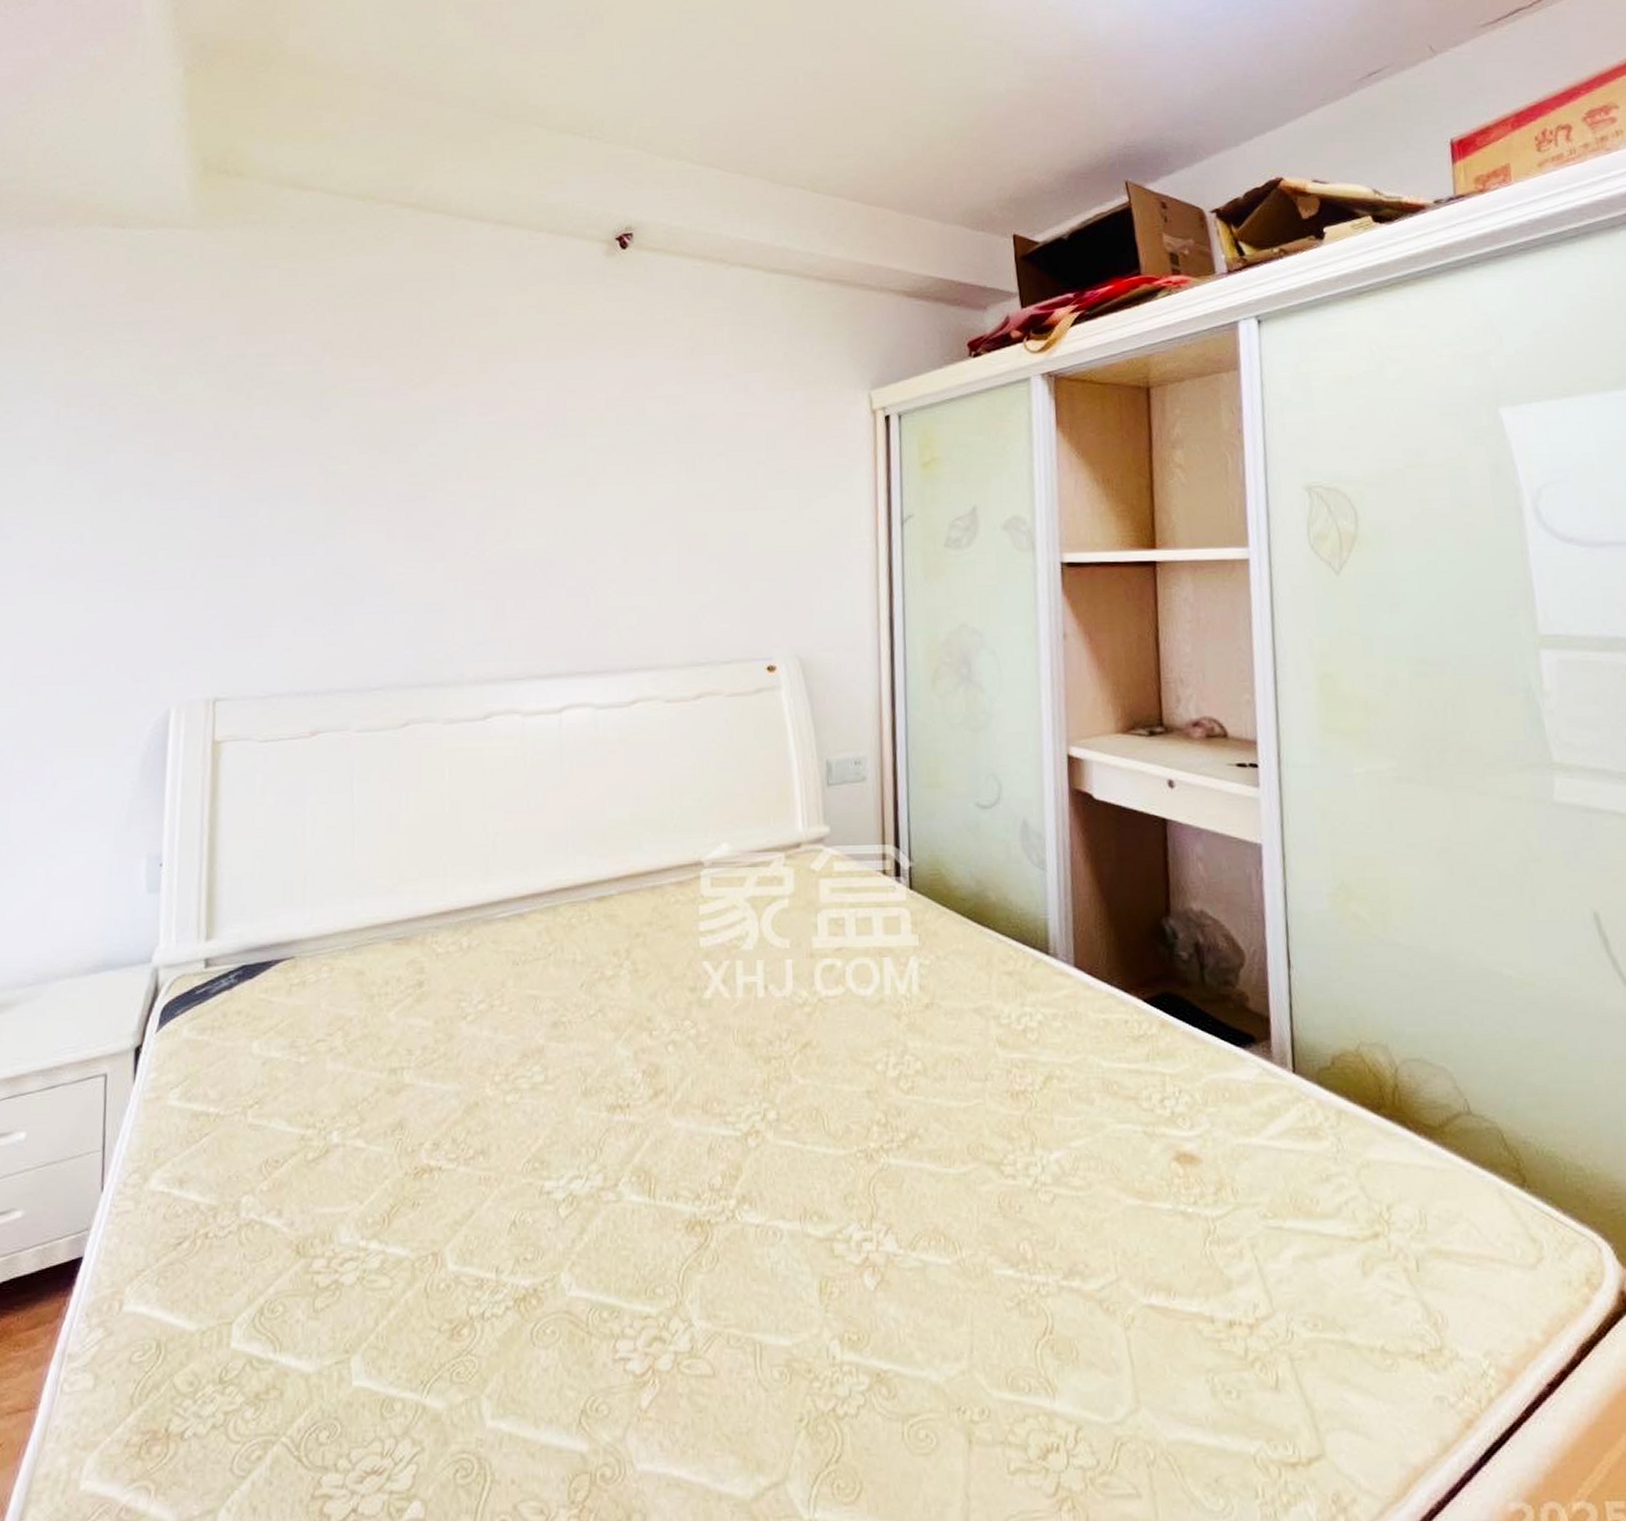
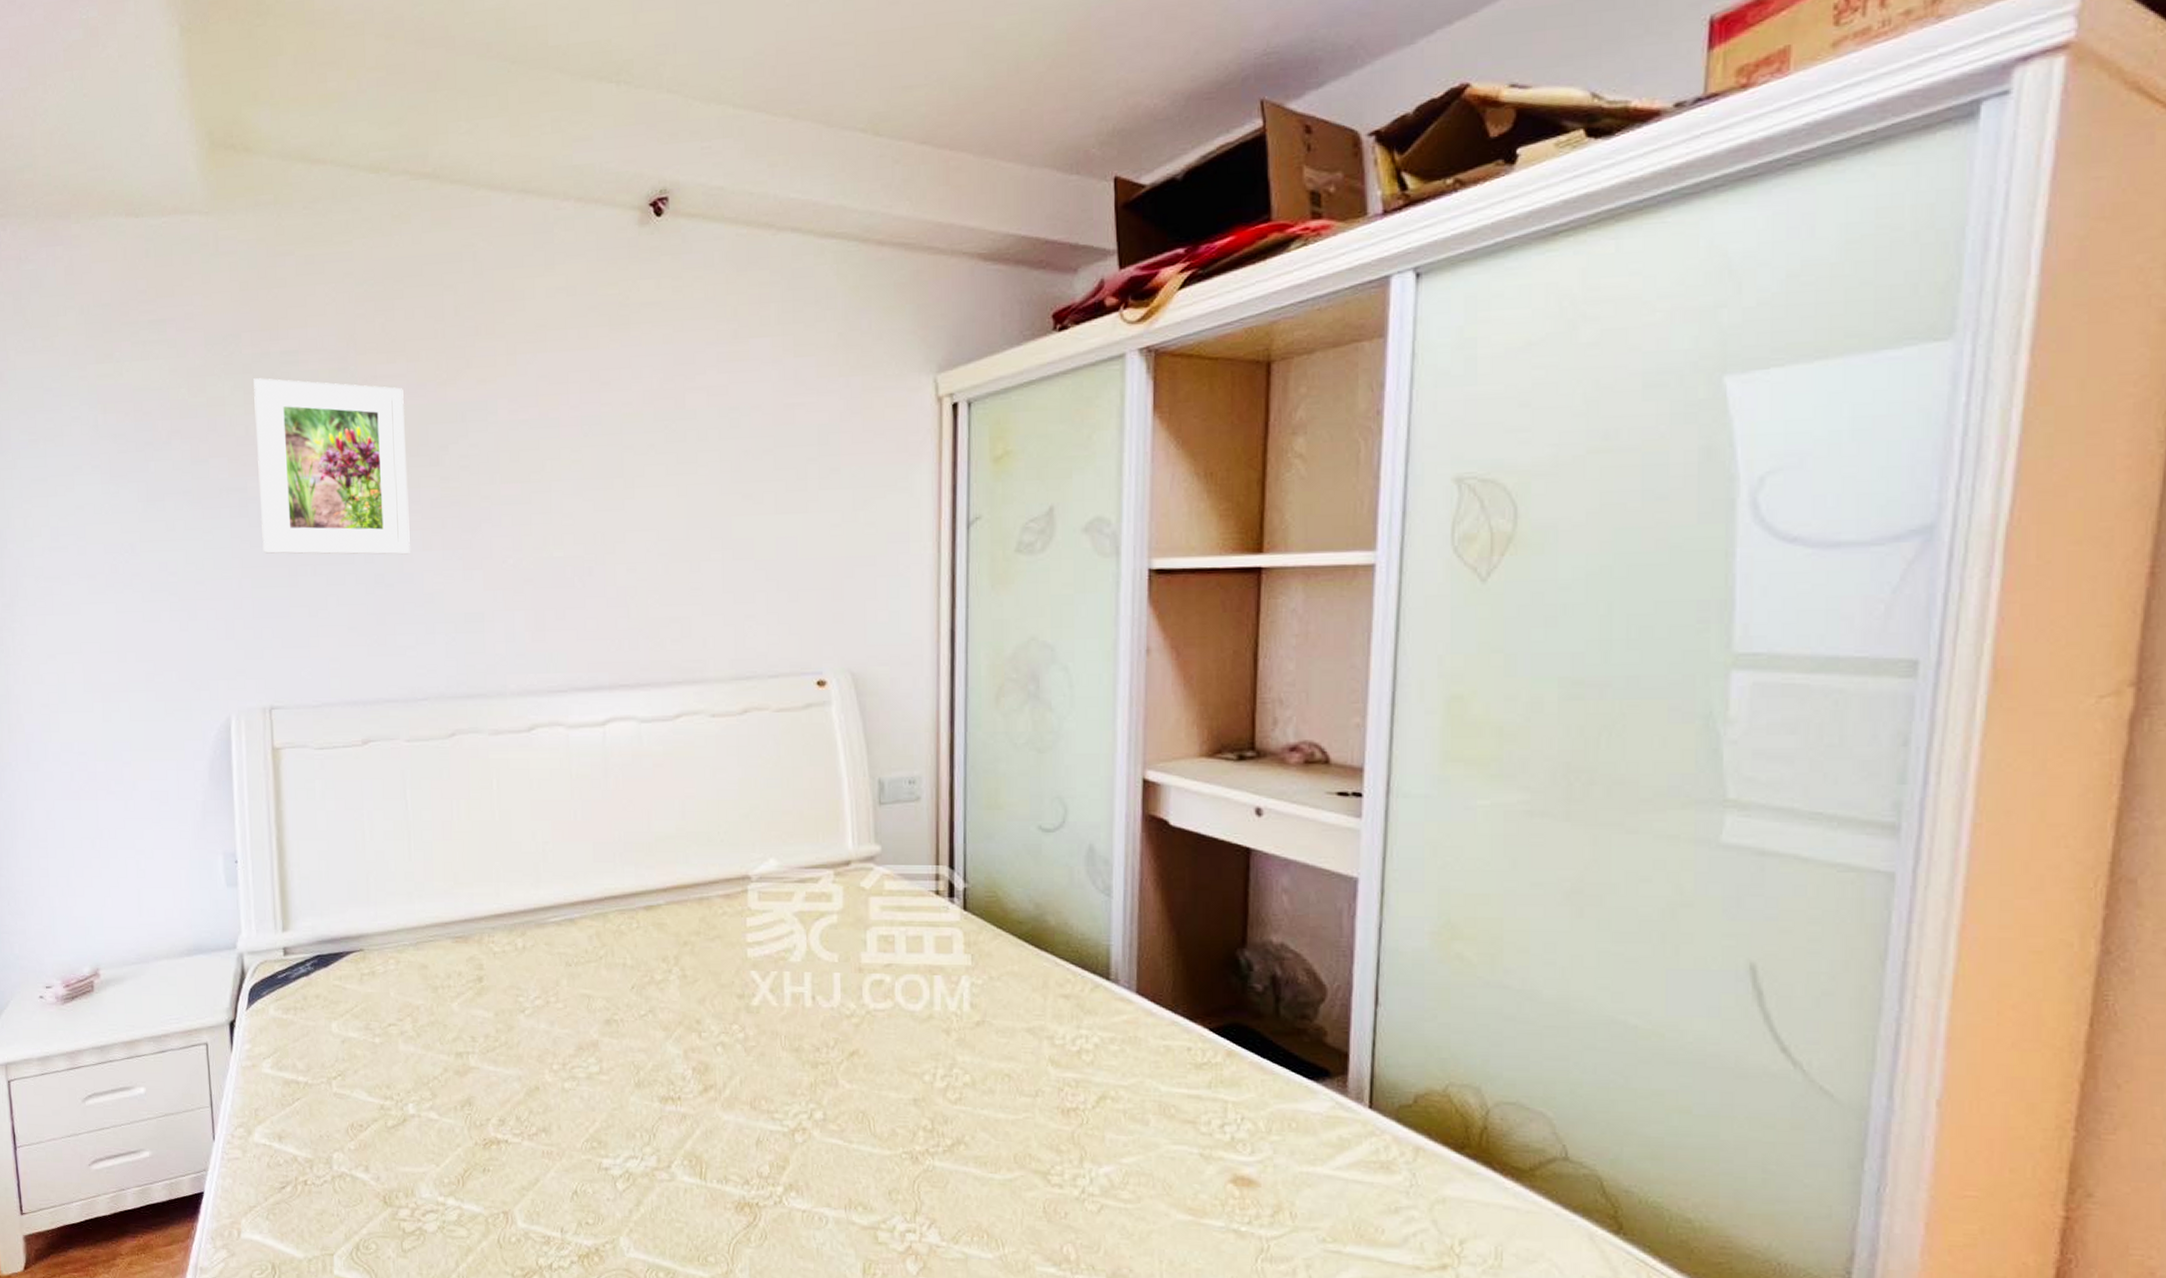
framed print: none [221,378,376,546] -> present [253,378,410,555]

